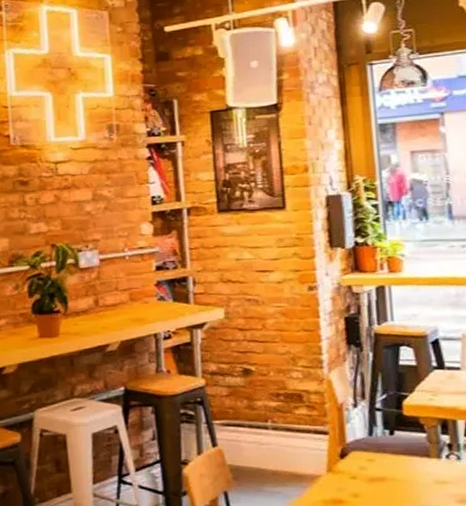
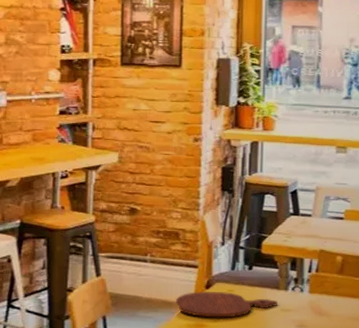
cutting board: none [305,461,430,493] -> present [175,291,277,318]

